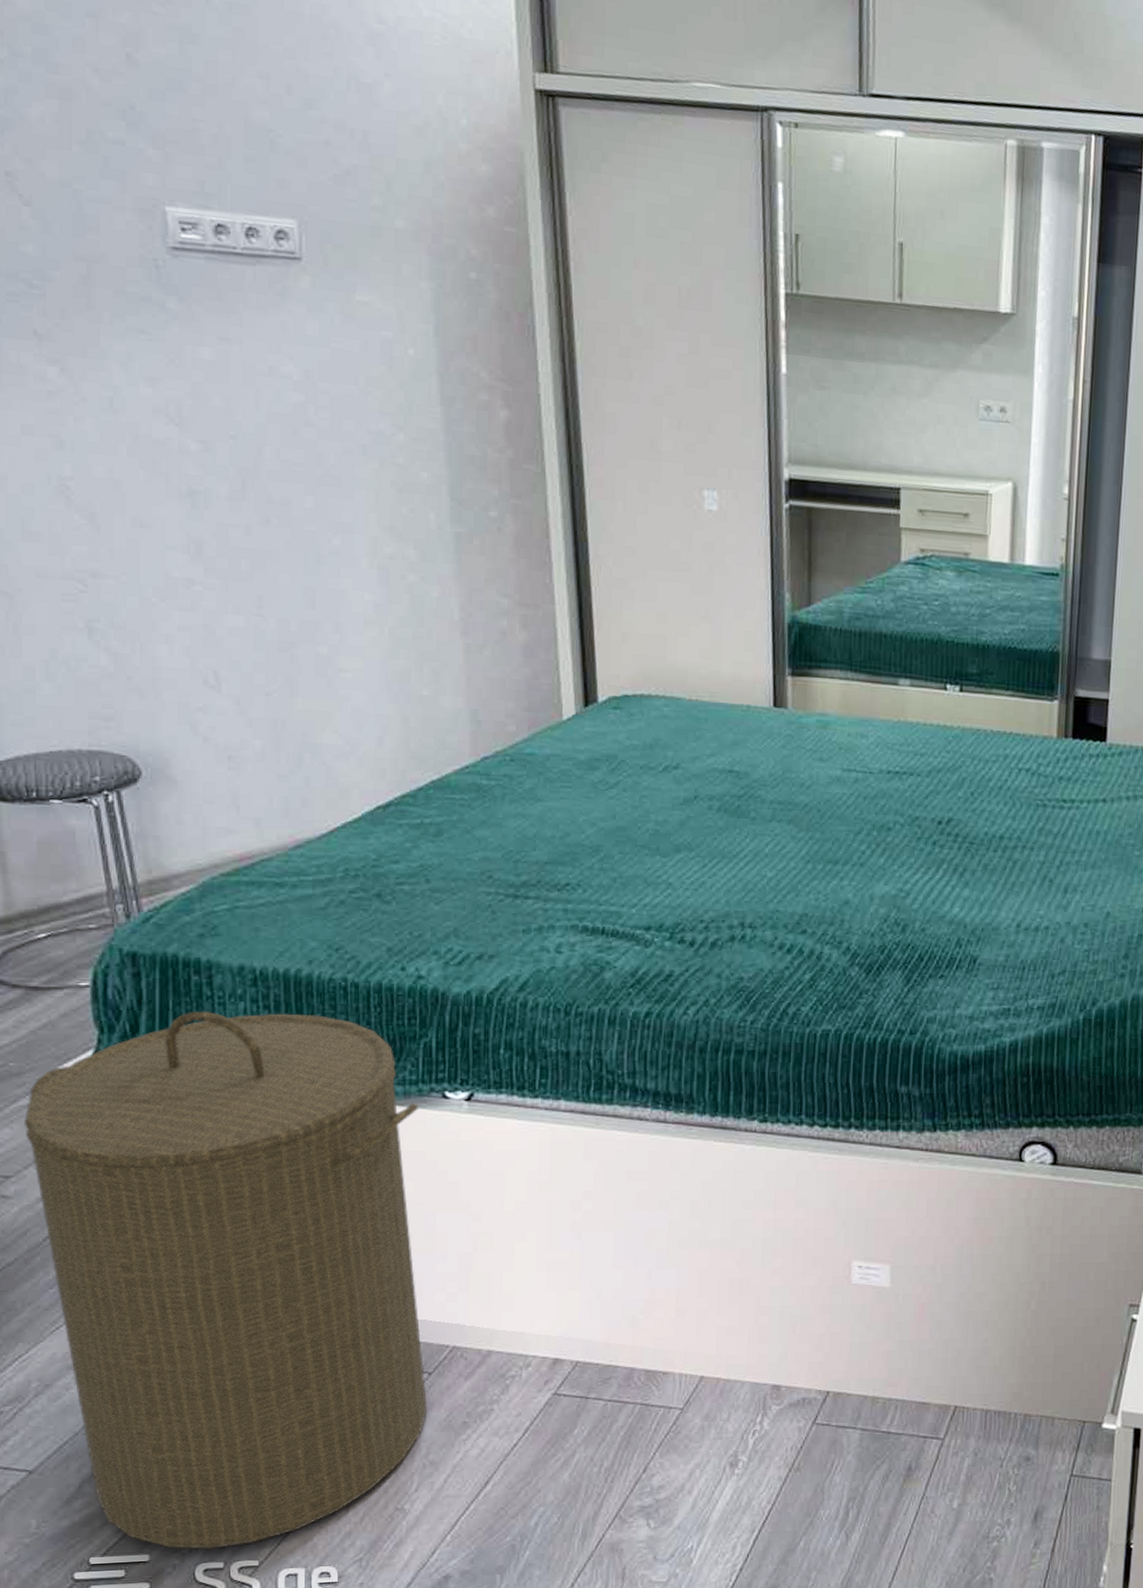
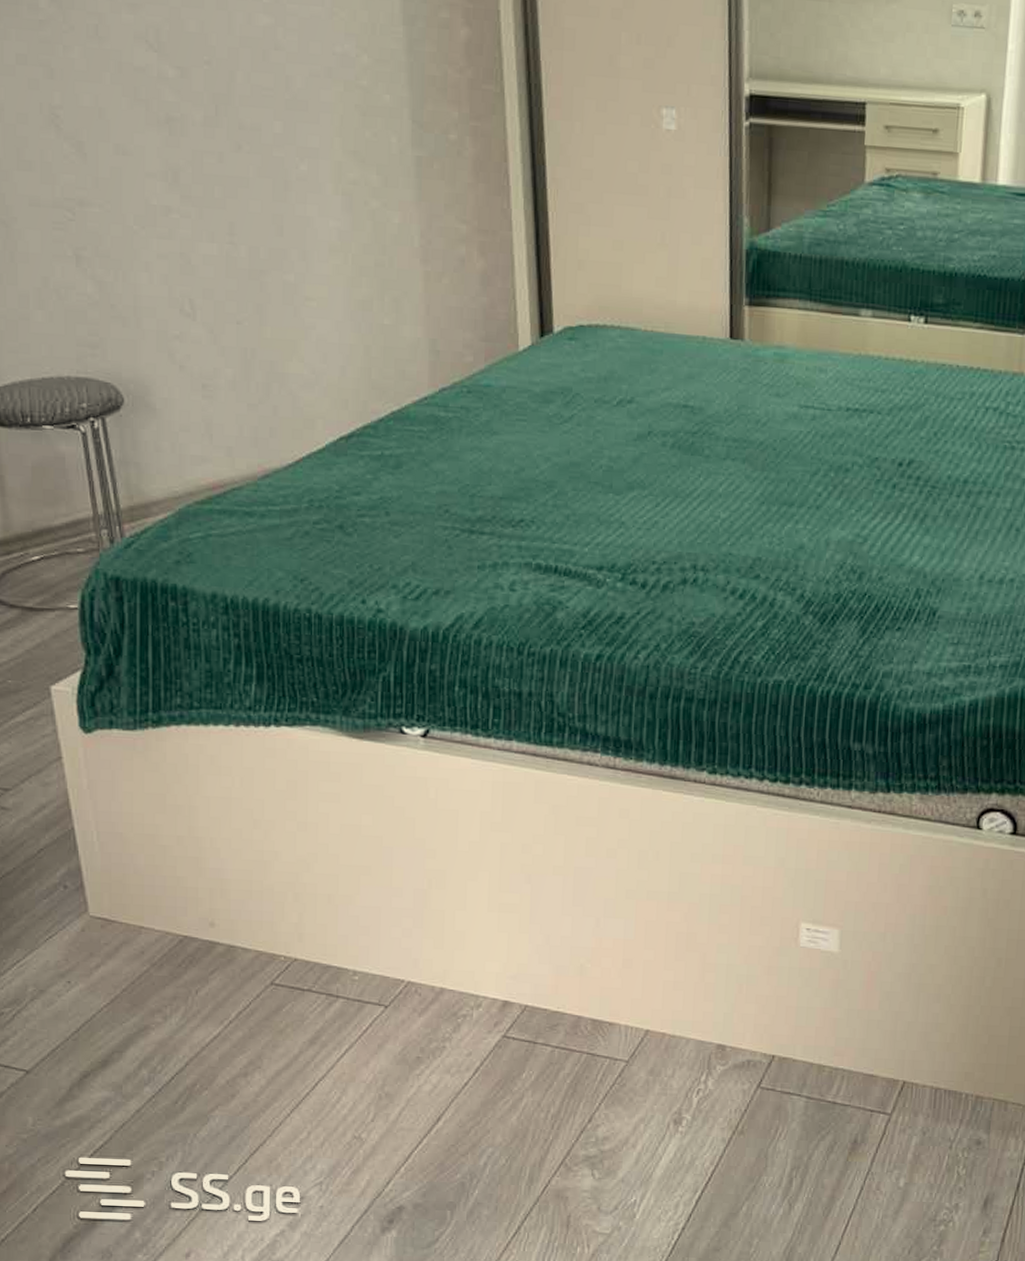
laundry hamper: present [24,1011,428,1550] -> none [21,637,384,1160]

